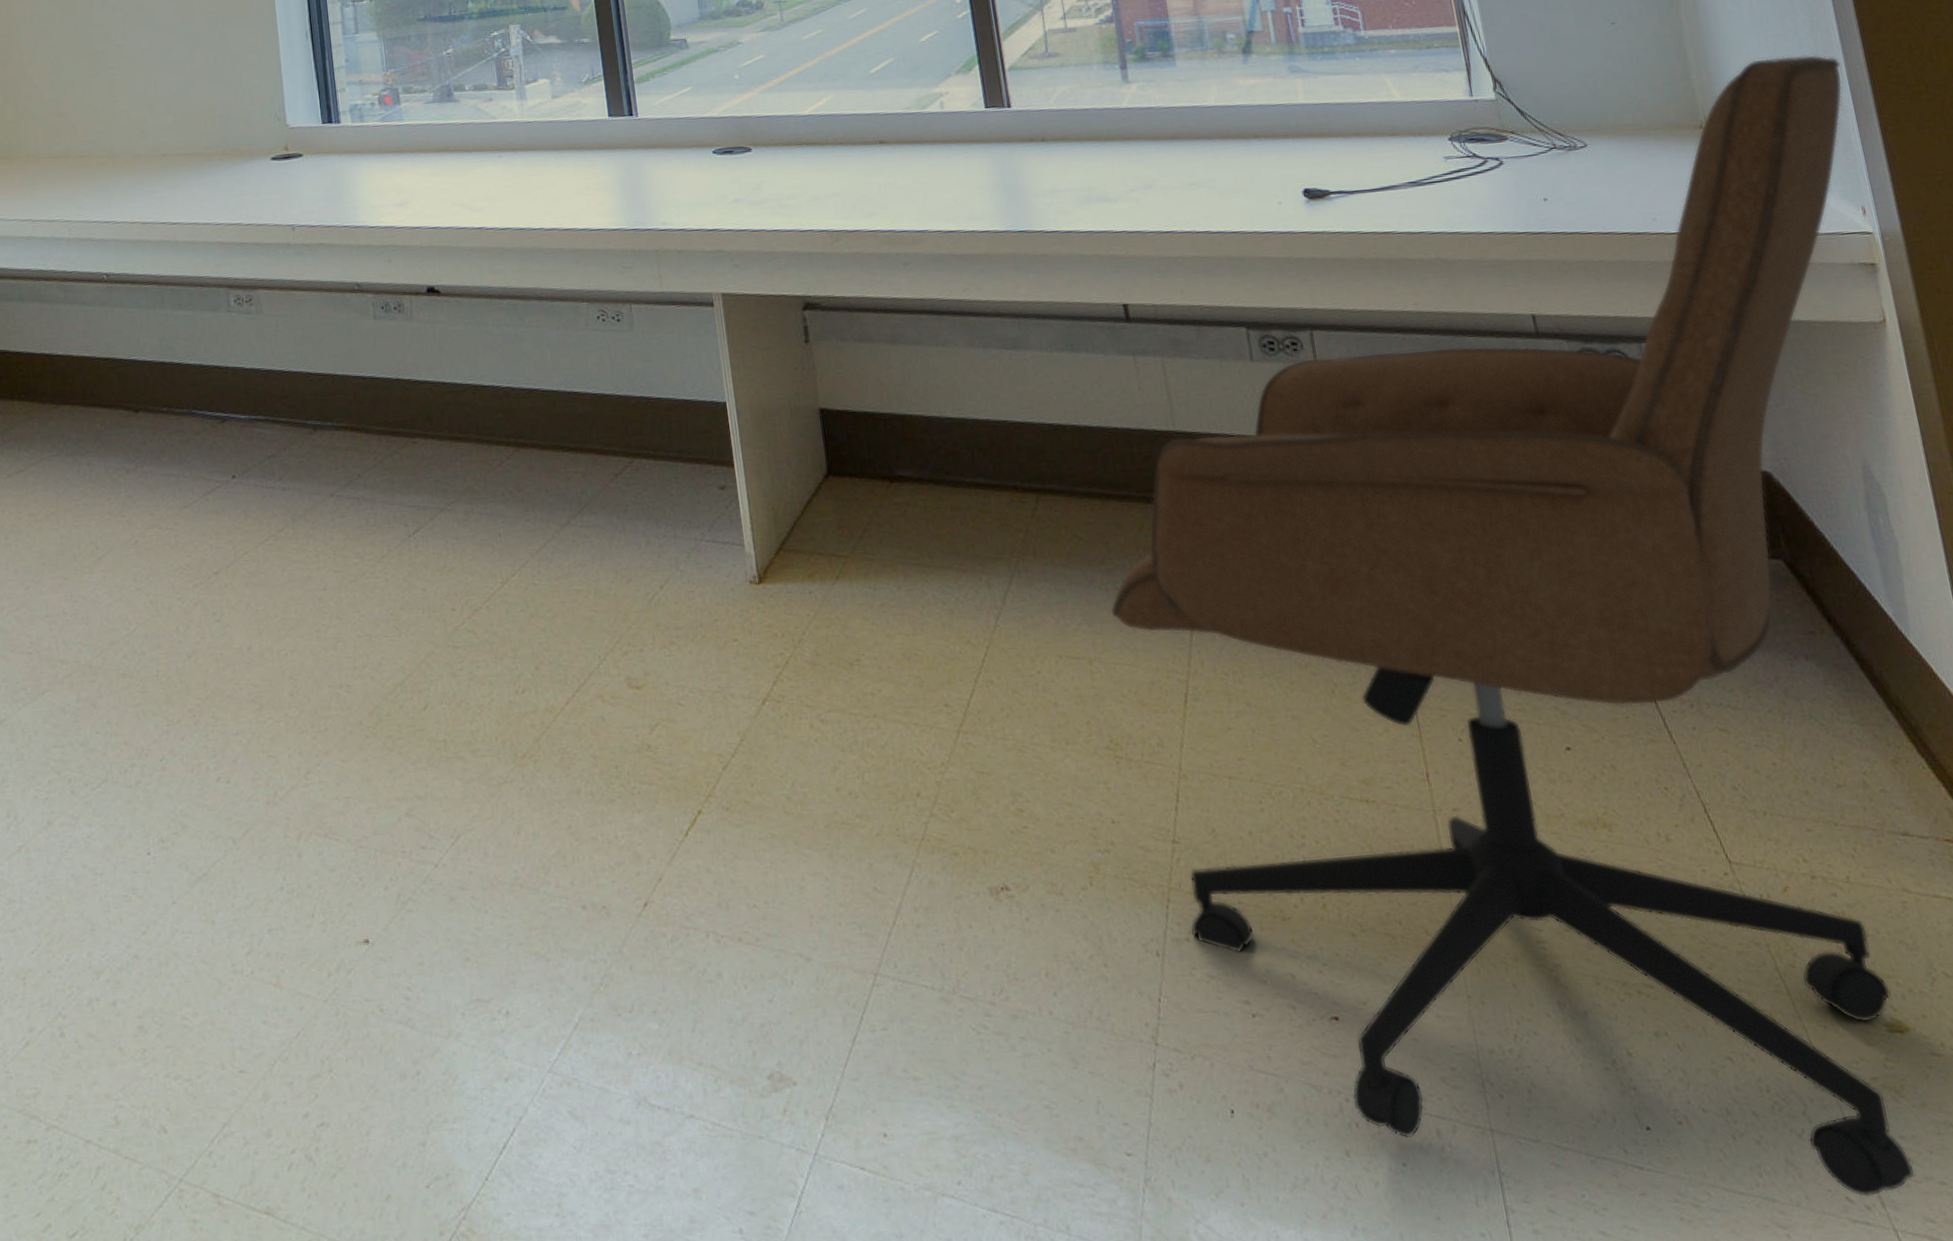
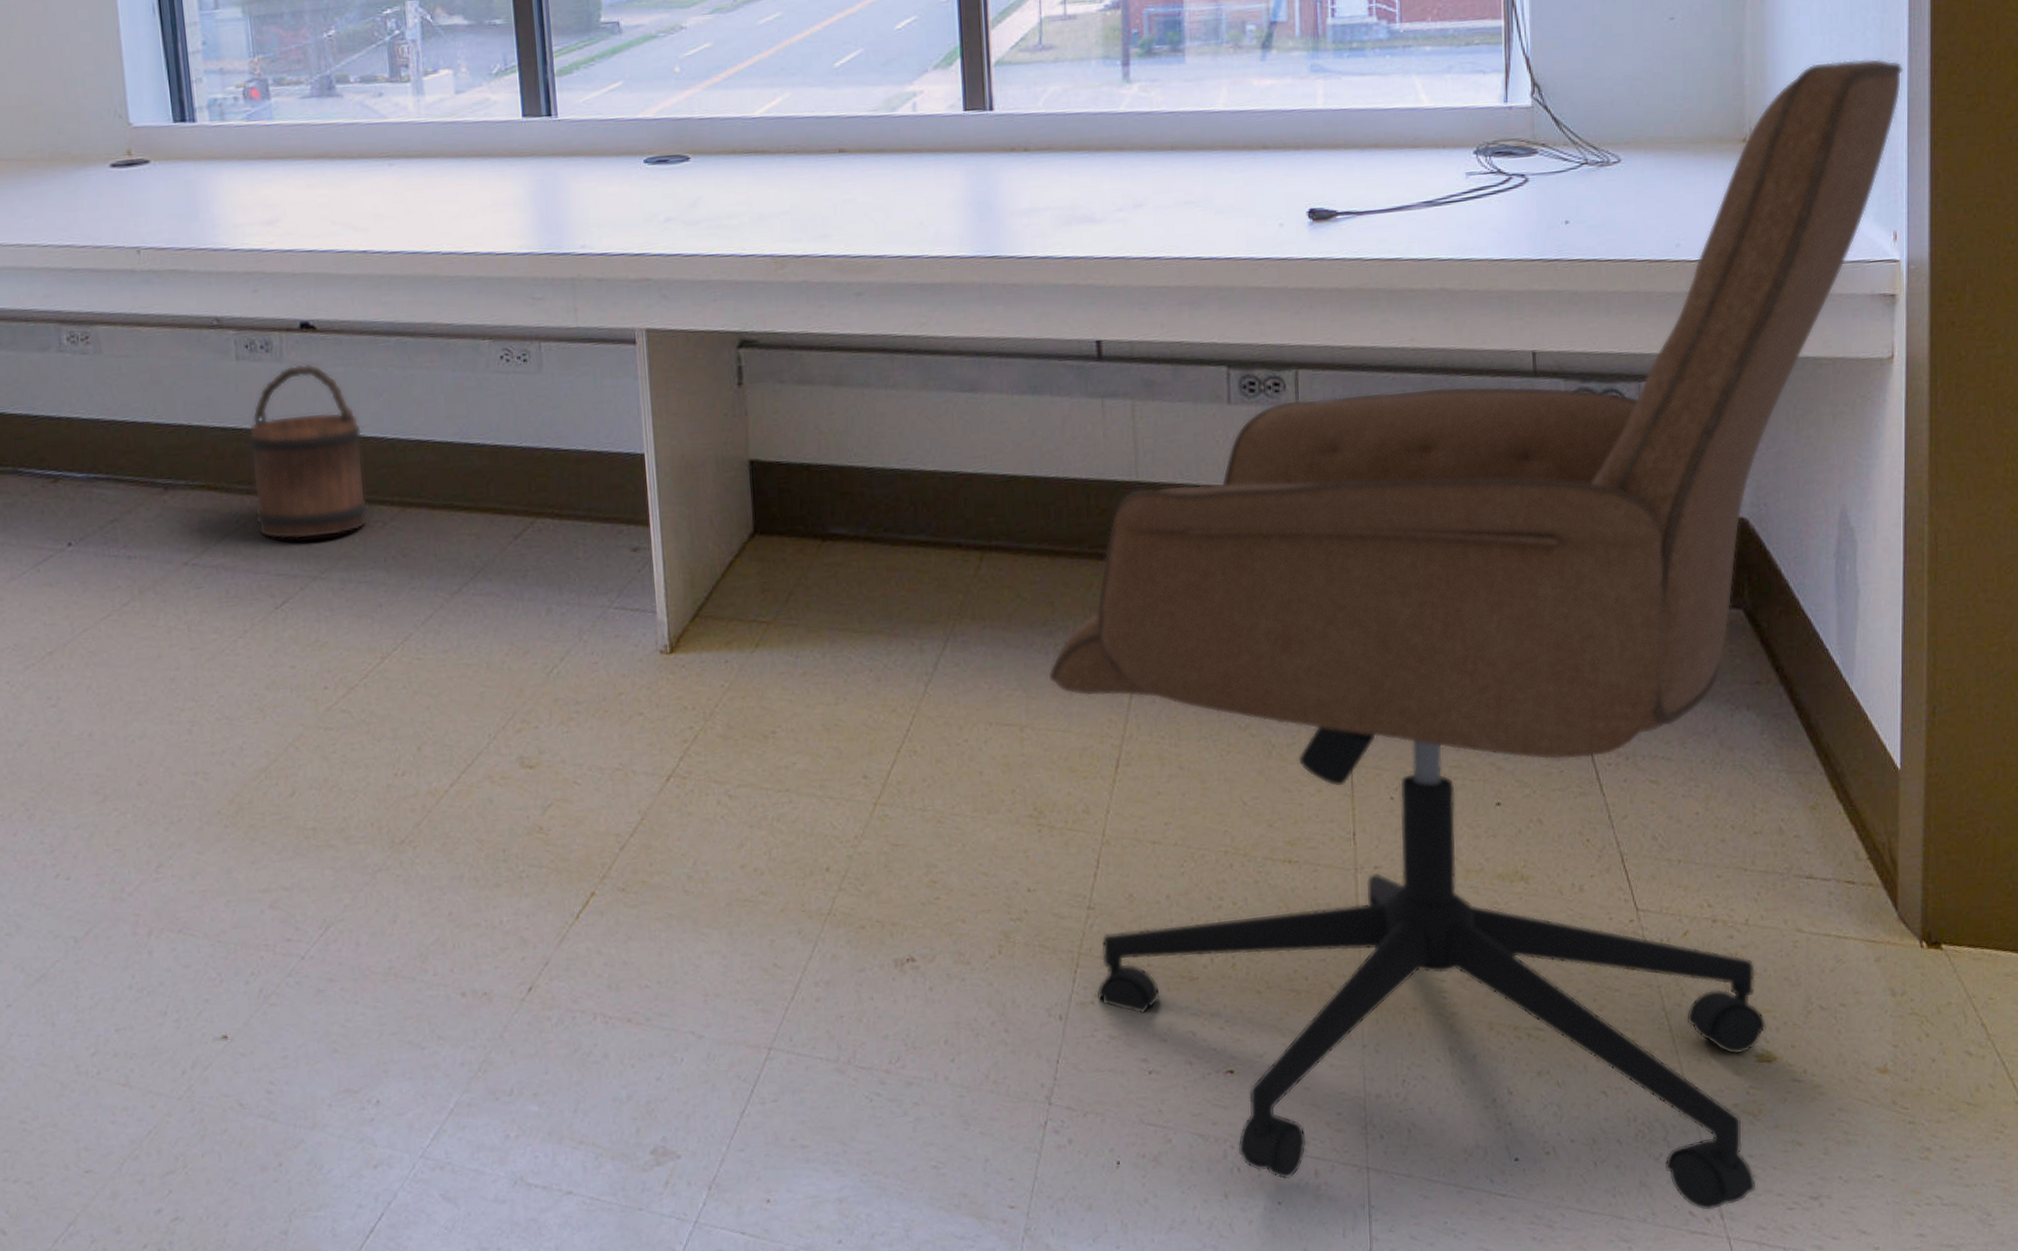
bucket: none [384,322,488,475] -> present [247,363,369,540]

